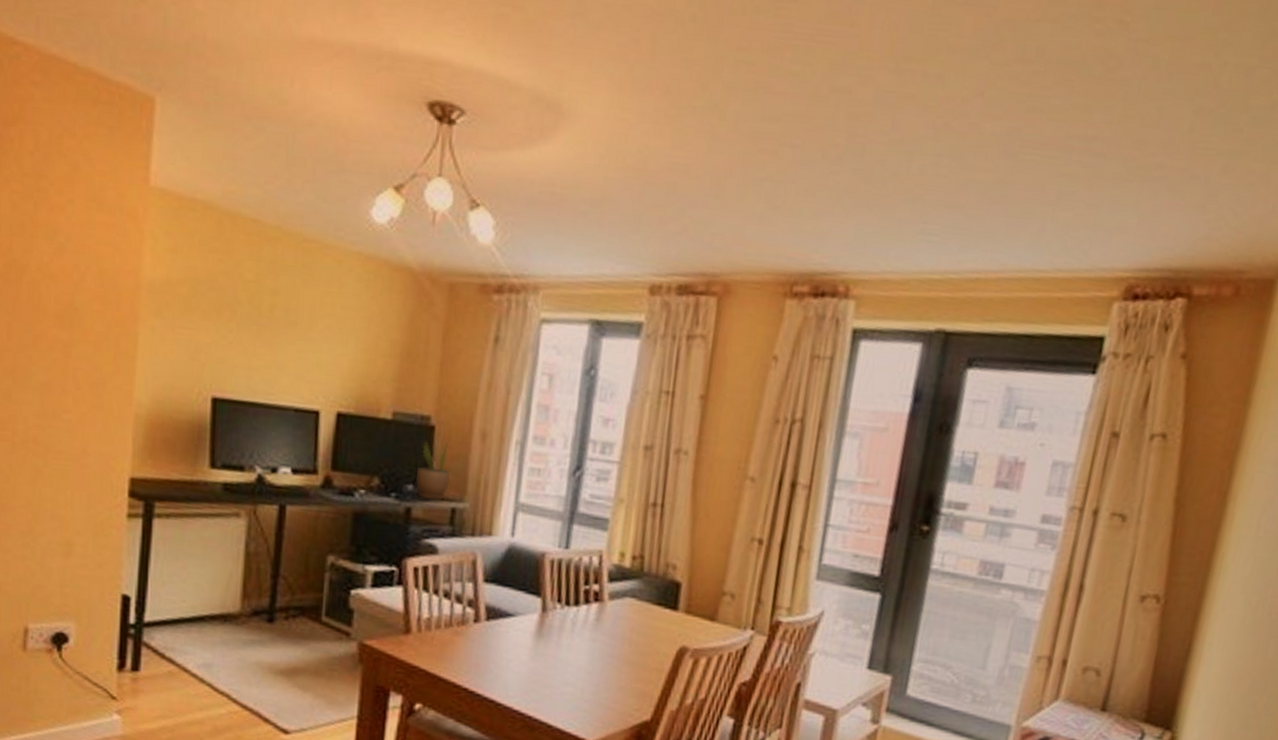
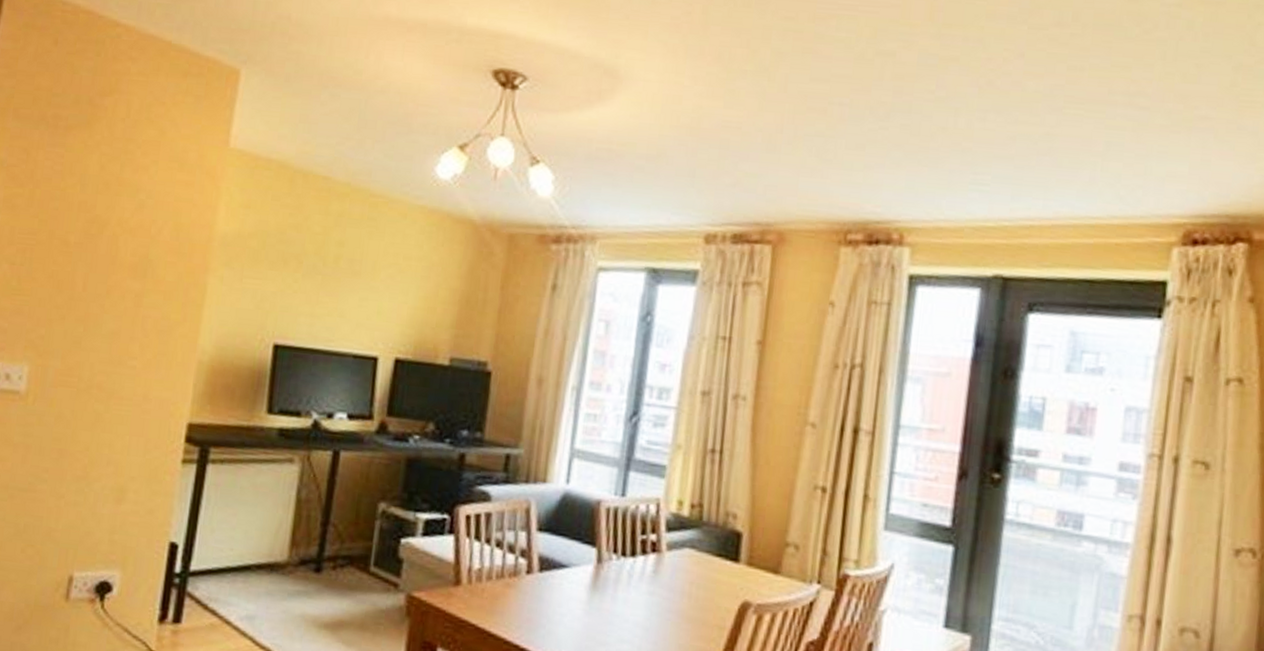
potted plant: present [415,441,451,501] -> none [470,387,506,446]

